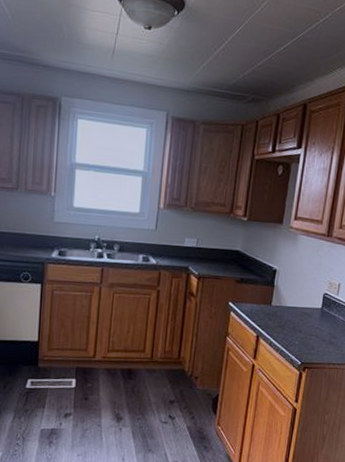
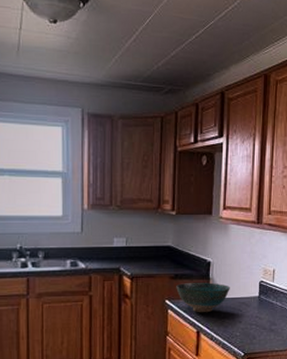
bowl: none [240,287,294,319] -> present [176,282,230,313]

